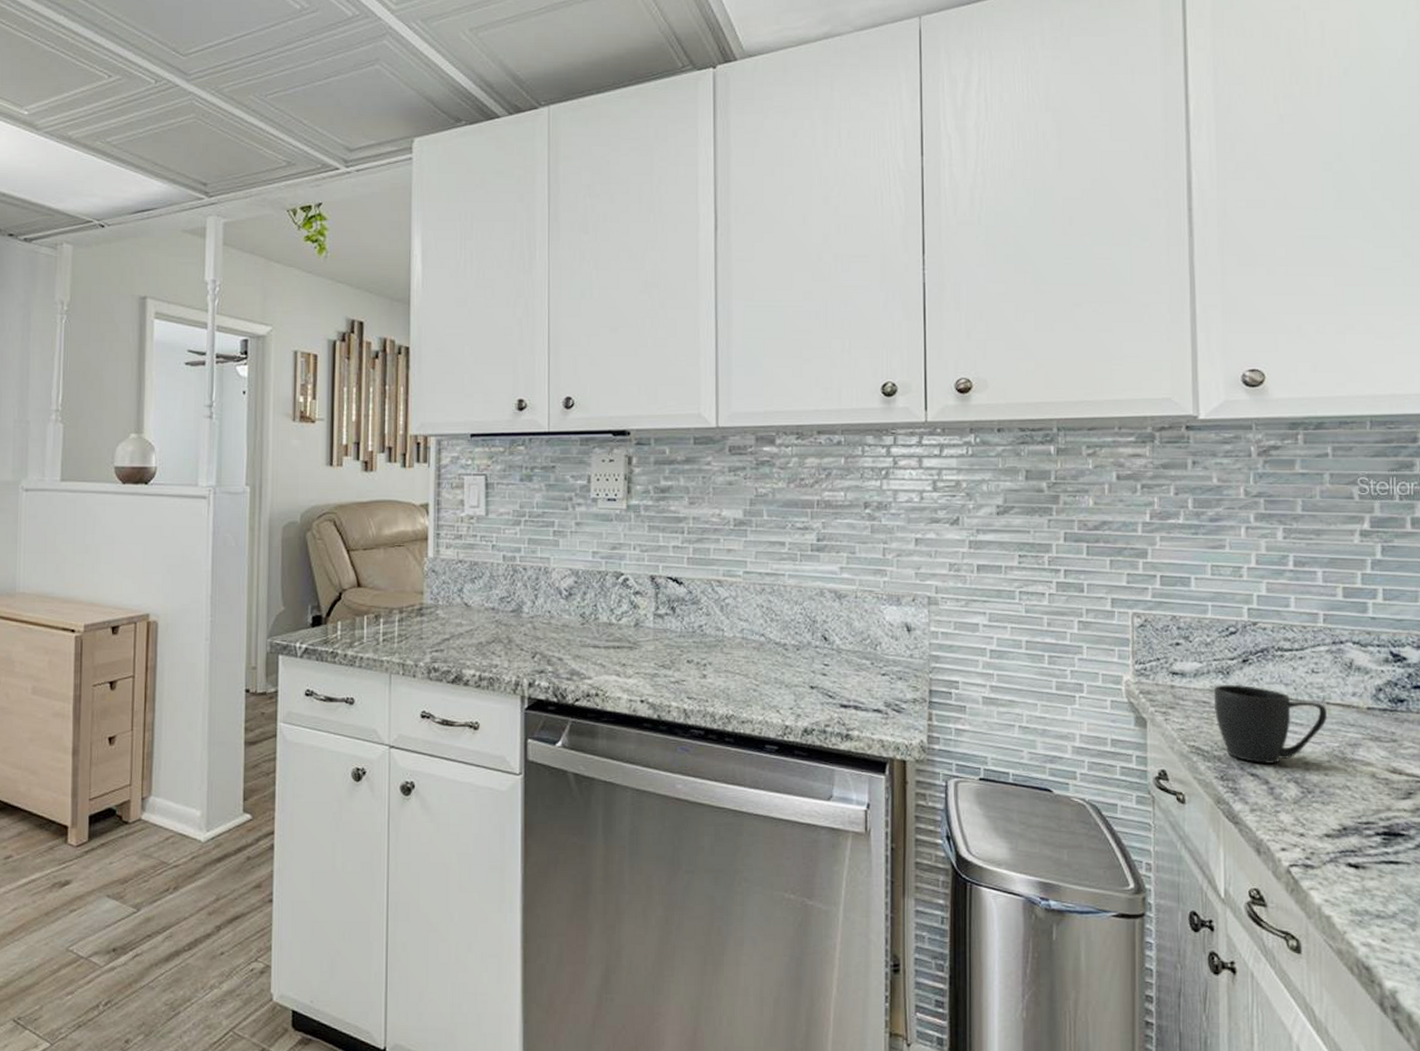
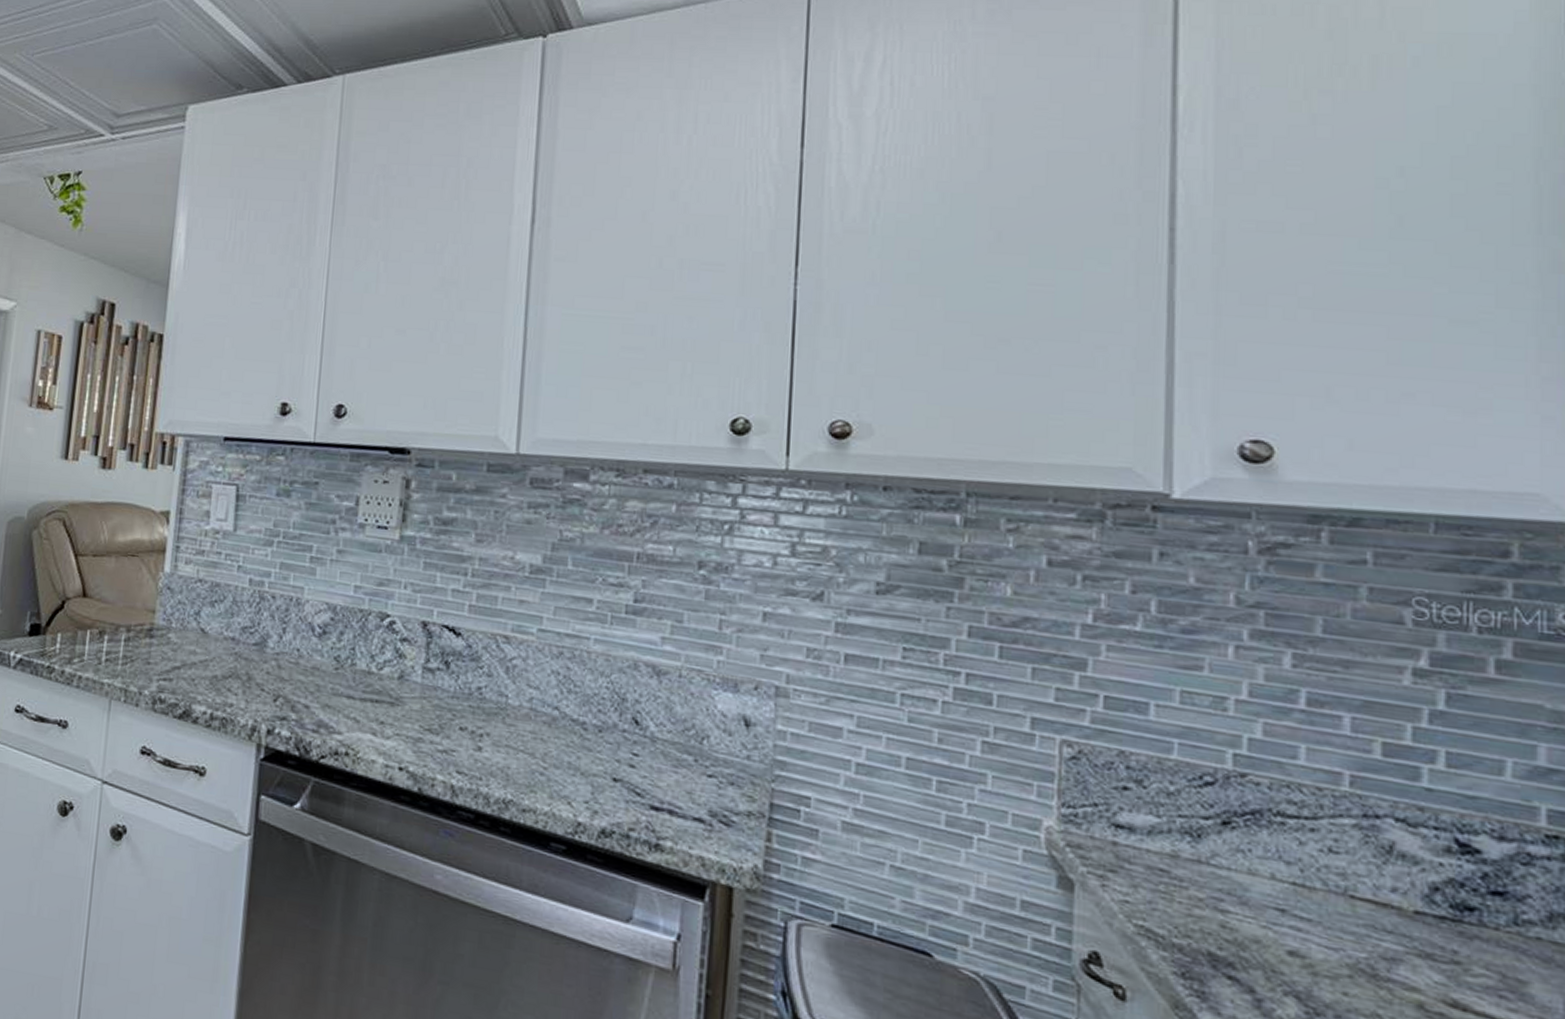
mug: present [1214,684,1327,764] -> none [1176,850,1350,968]

